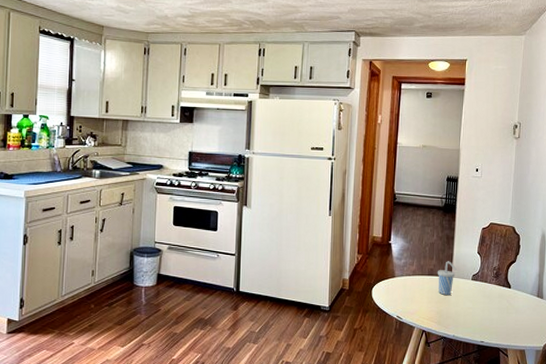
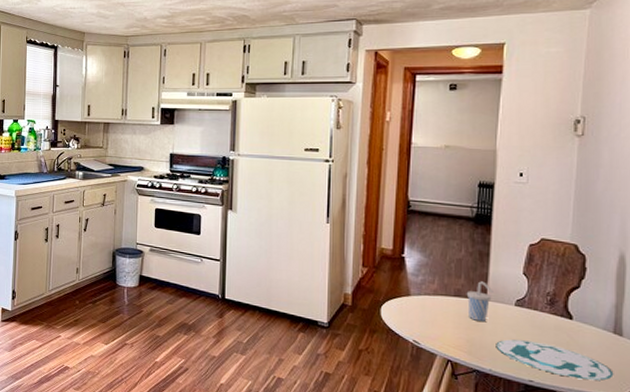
plate: none [458,308,537,336] -> present [496,339,614,381]

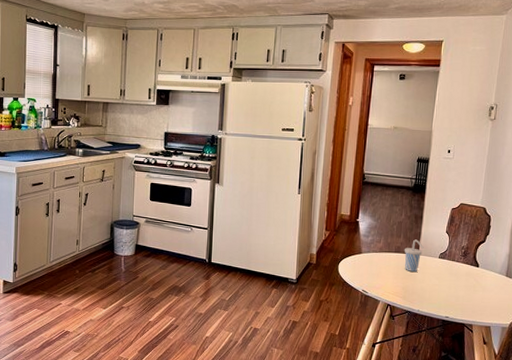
plate: present [496,339,614,381] -> none [423,285,504,313]

